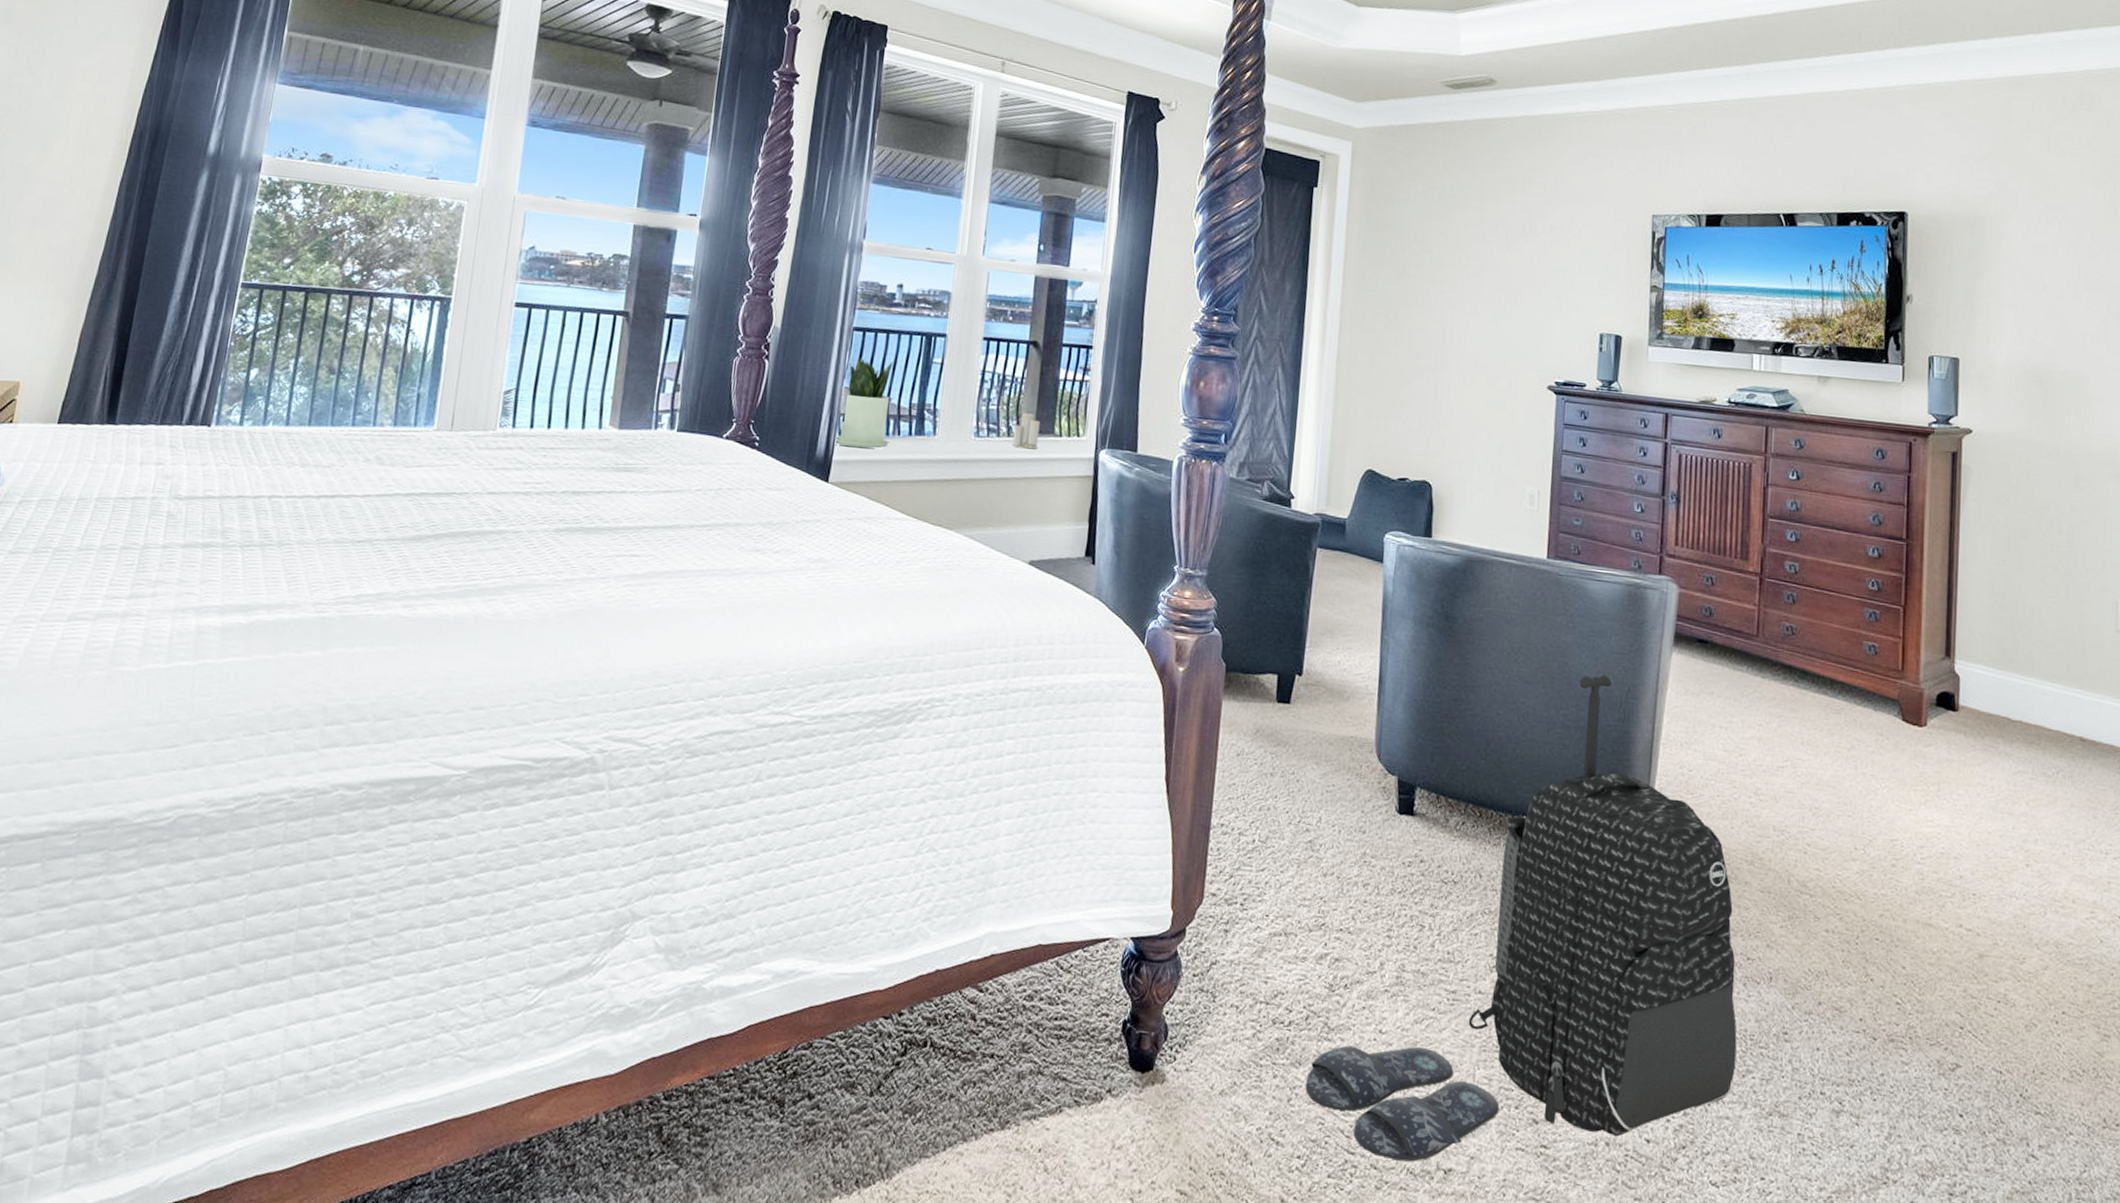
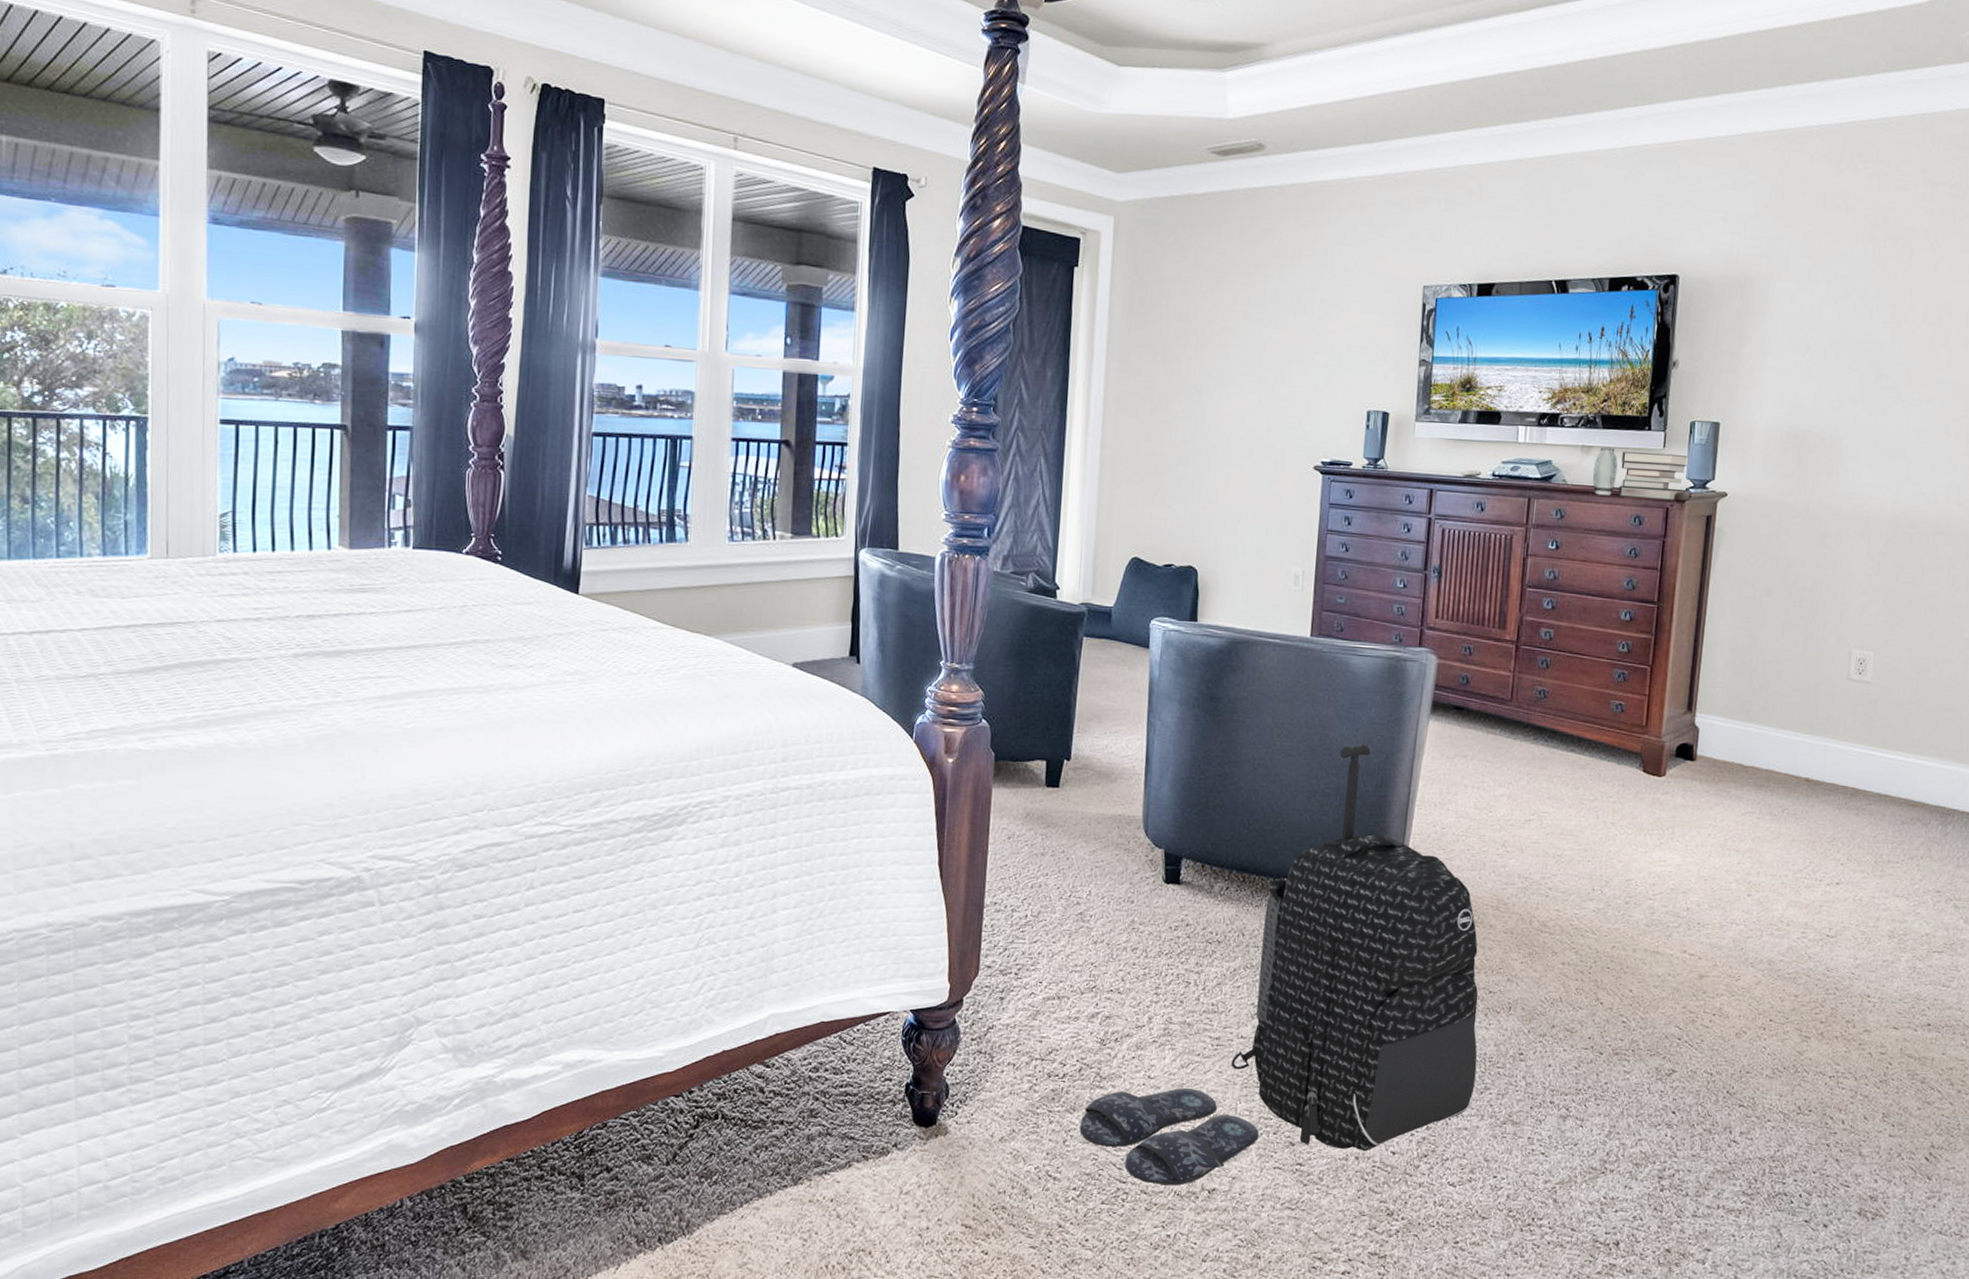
planter: present [836,355,893,449] -> none [583,462,639,558]
candle: present [1012,411,1040,450] -> none [768,512,796,552]
vase: none [1831,378,1857,428] -> present [1592,447,1618,496]
books: none [1858,383,1935,436] -> present [1618,452,1692,501]

